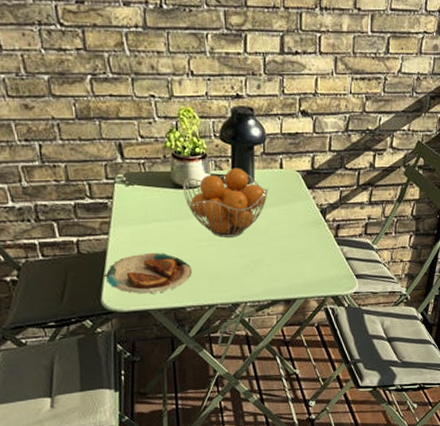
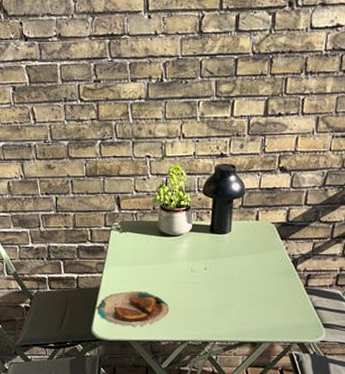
fruit basket: present [183,168,269,238] -> none [167,219,244,281]

